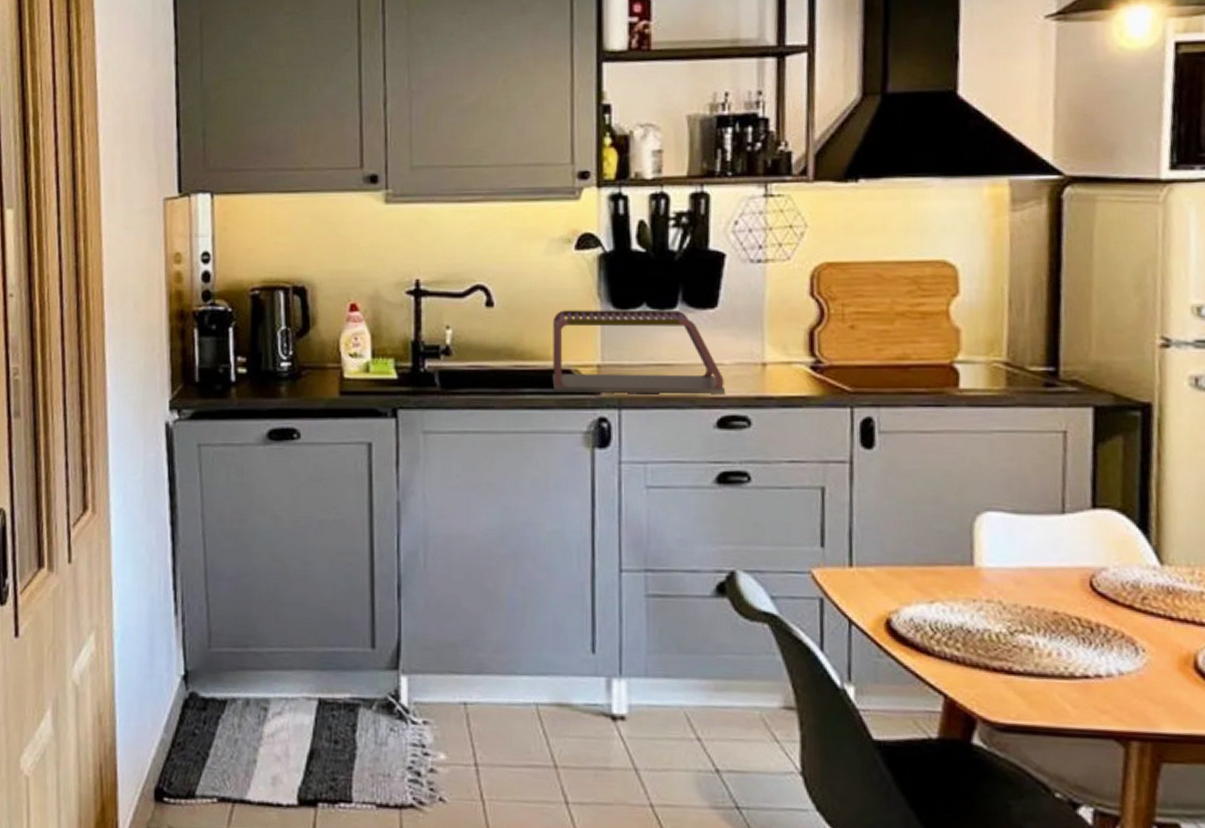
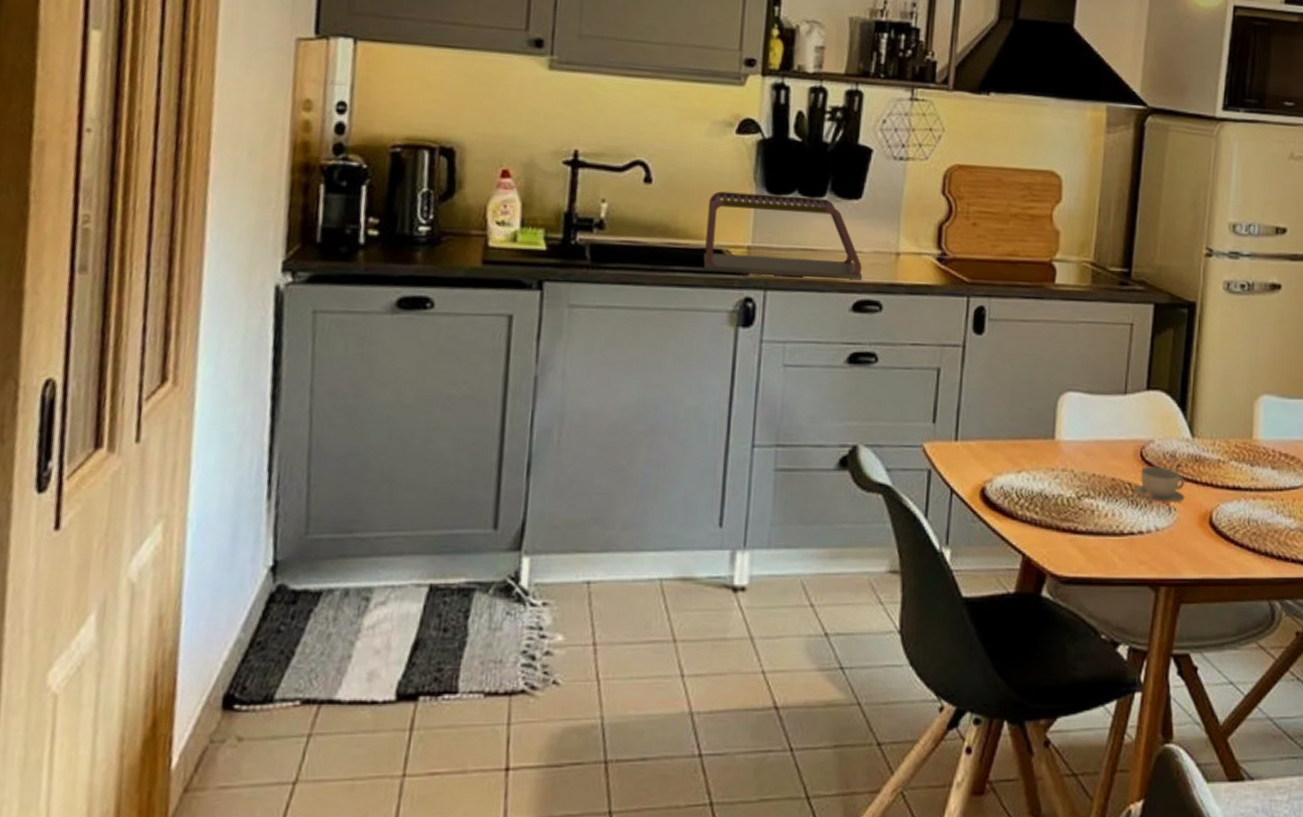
teacup: none [1082,598,1157,643] -> present [1132,466,1185,504]

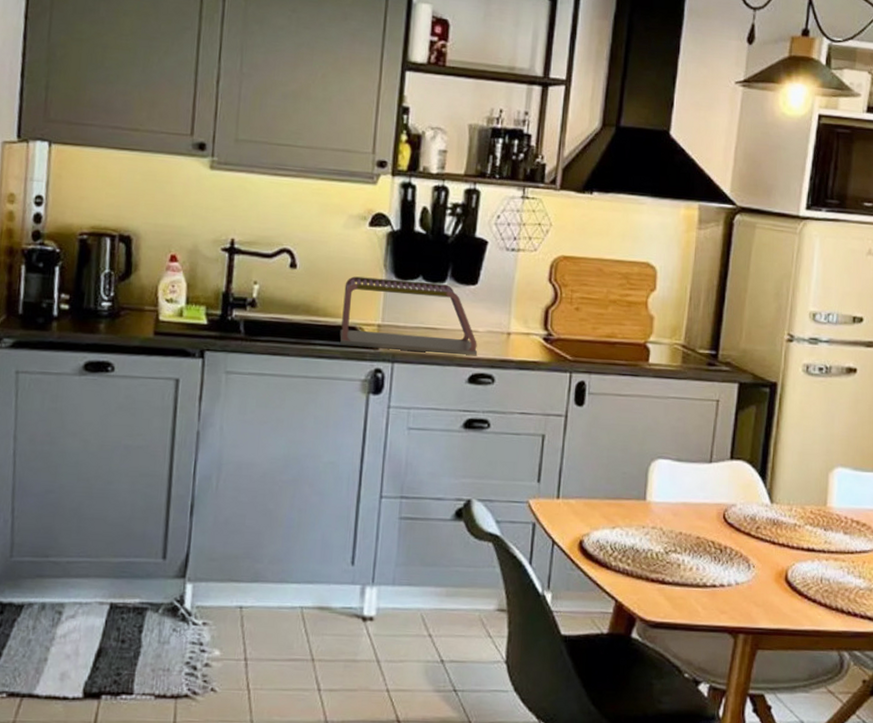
teacup: present [1132,466,1185,504] -> none [715,527,764,561]

